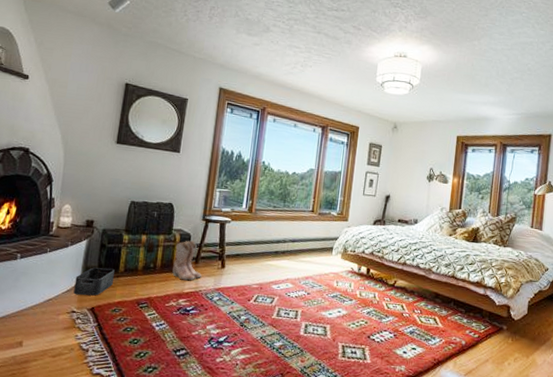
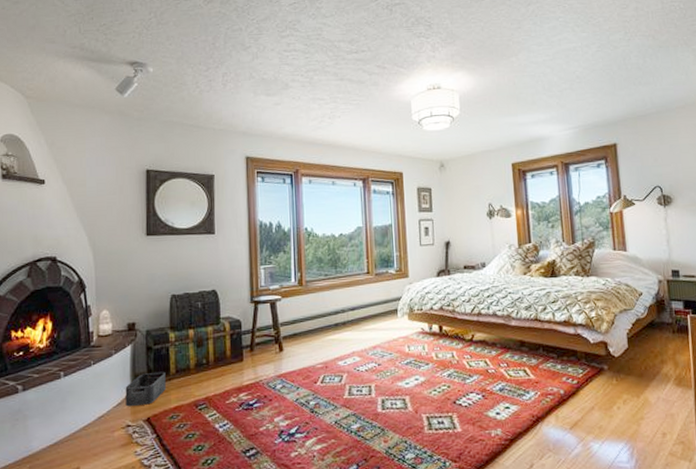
boots: present [172,240,202,281] -> none [226,327,261,372]

